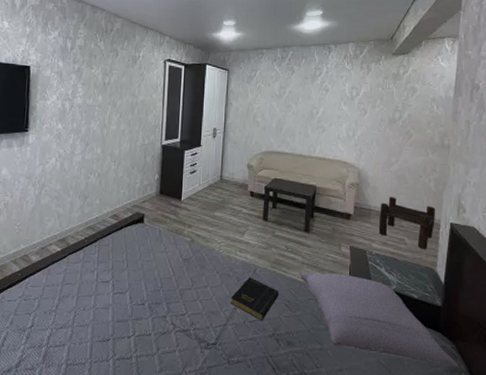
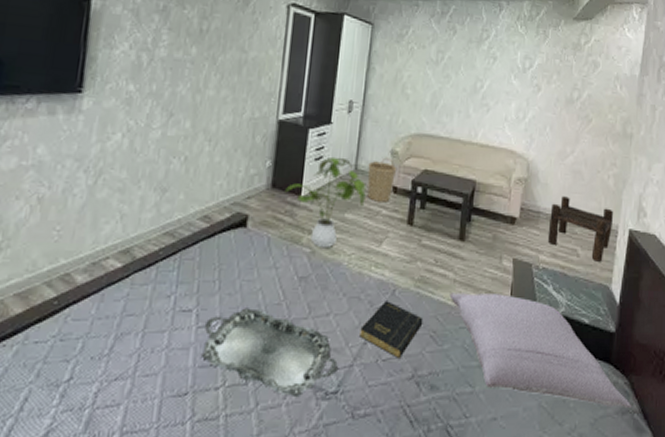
serving tray: none [118,280,215,347] -> present [202,308,338,398]
house plant: none [170,170,230,238] -> present [285,156,366,249]
basket: none [230,170,253,204] -> present [367,157,397,202]

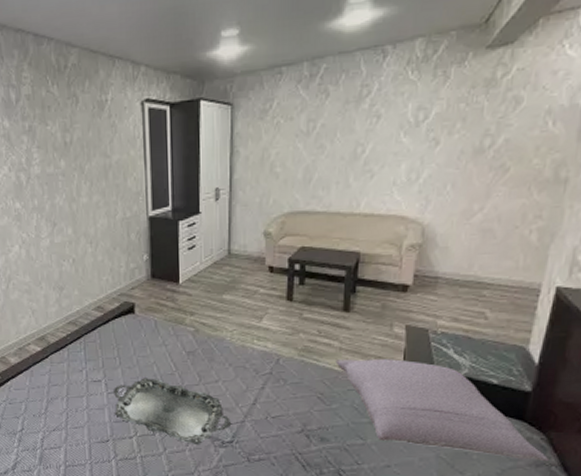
house plant: present [285,156,366,249] -> none [164,244,242,327]
book: present [360,301,424,358] -> none [248,369,310,416]
basket: present [367,157,397,202] -> none [241,239,272,282]
stool: present [547,196,613,262] -> none [447,258,535,323]

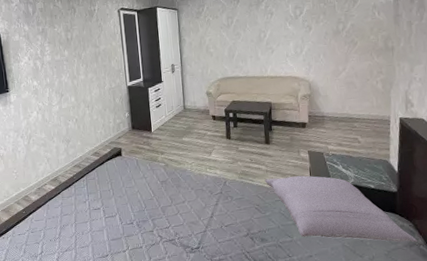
serving tray: present [114,378,231,445] -> none [110,203,196,253]

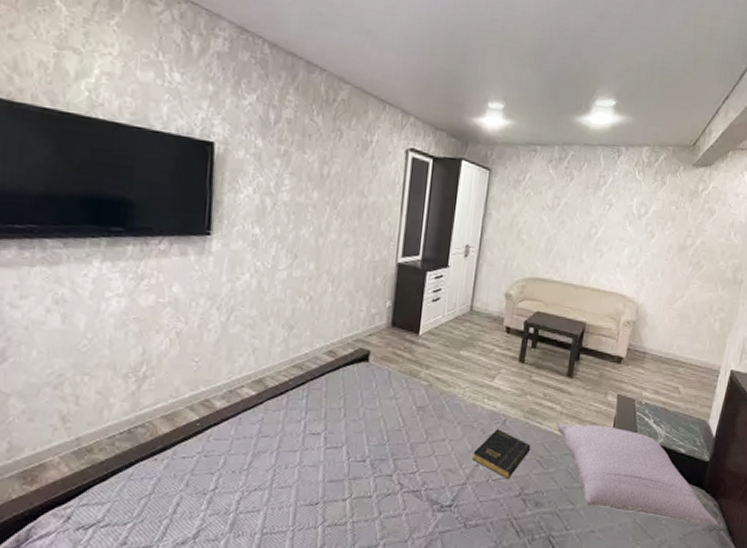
book: none [207,189,249,224] -> present [472,429,531,479]

